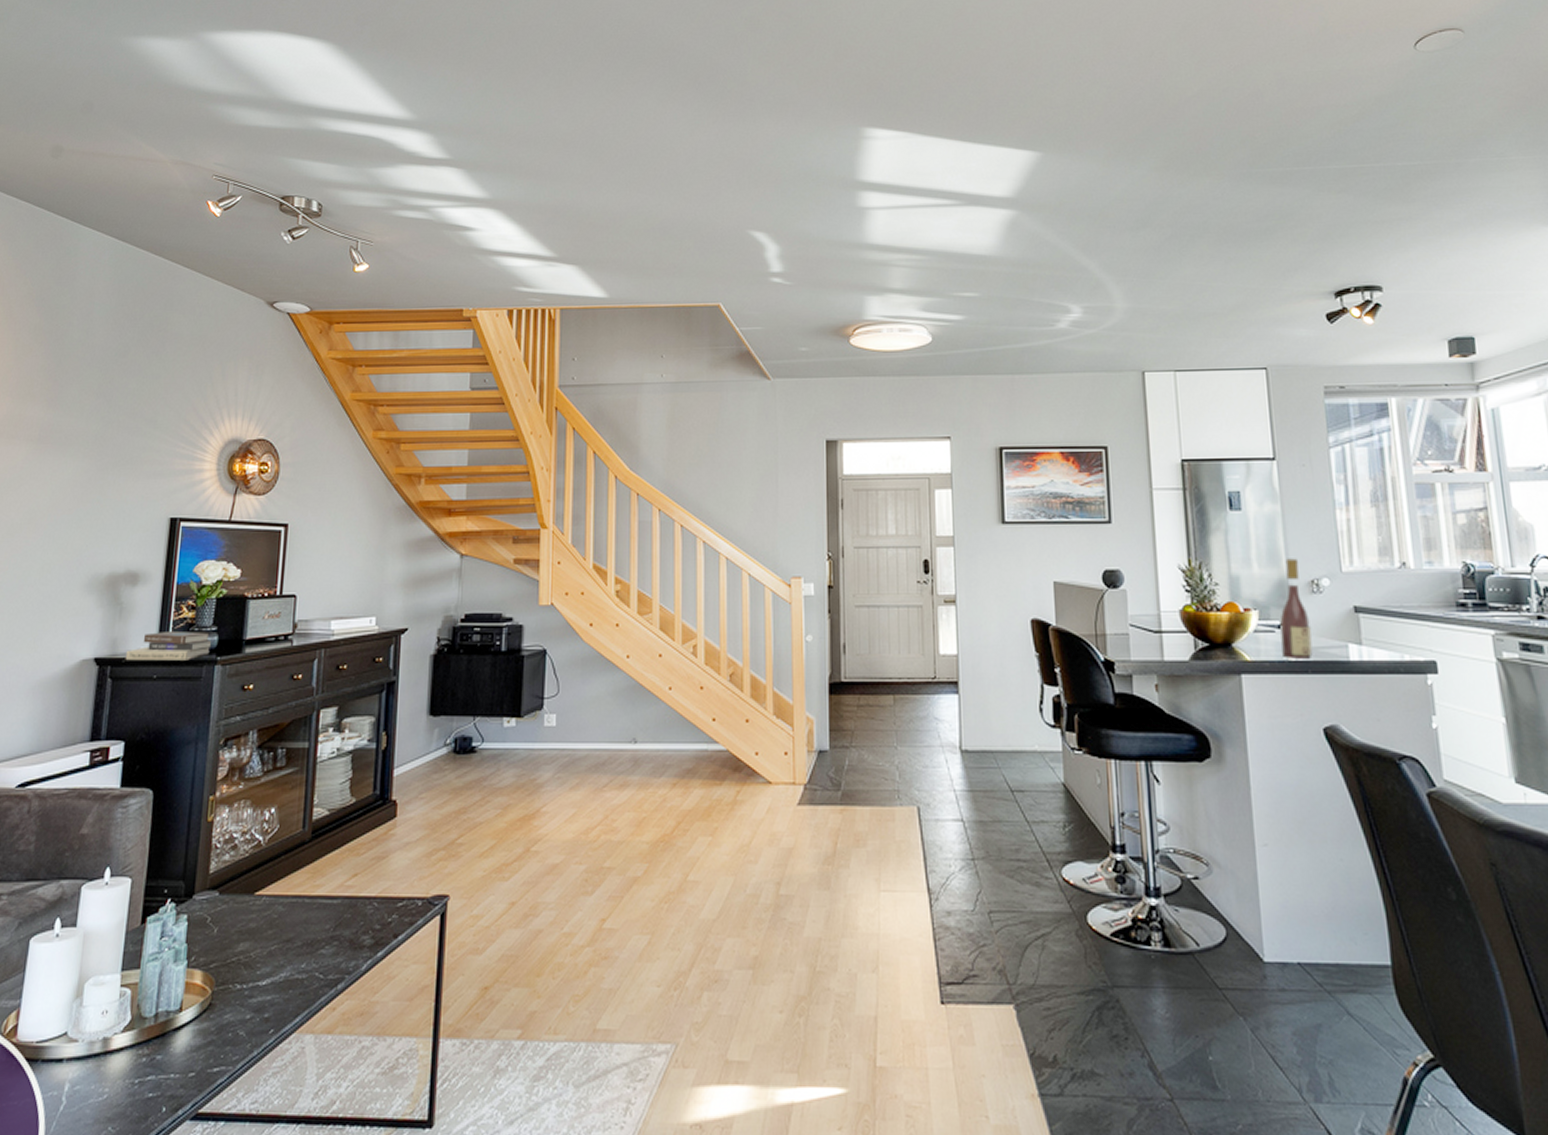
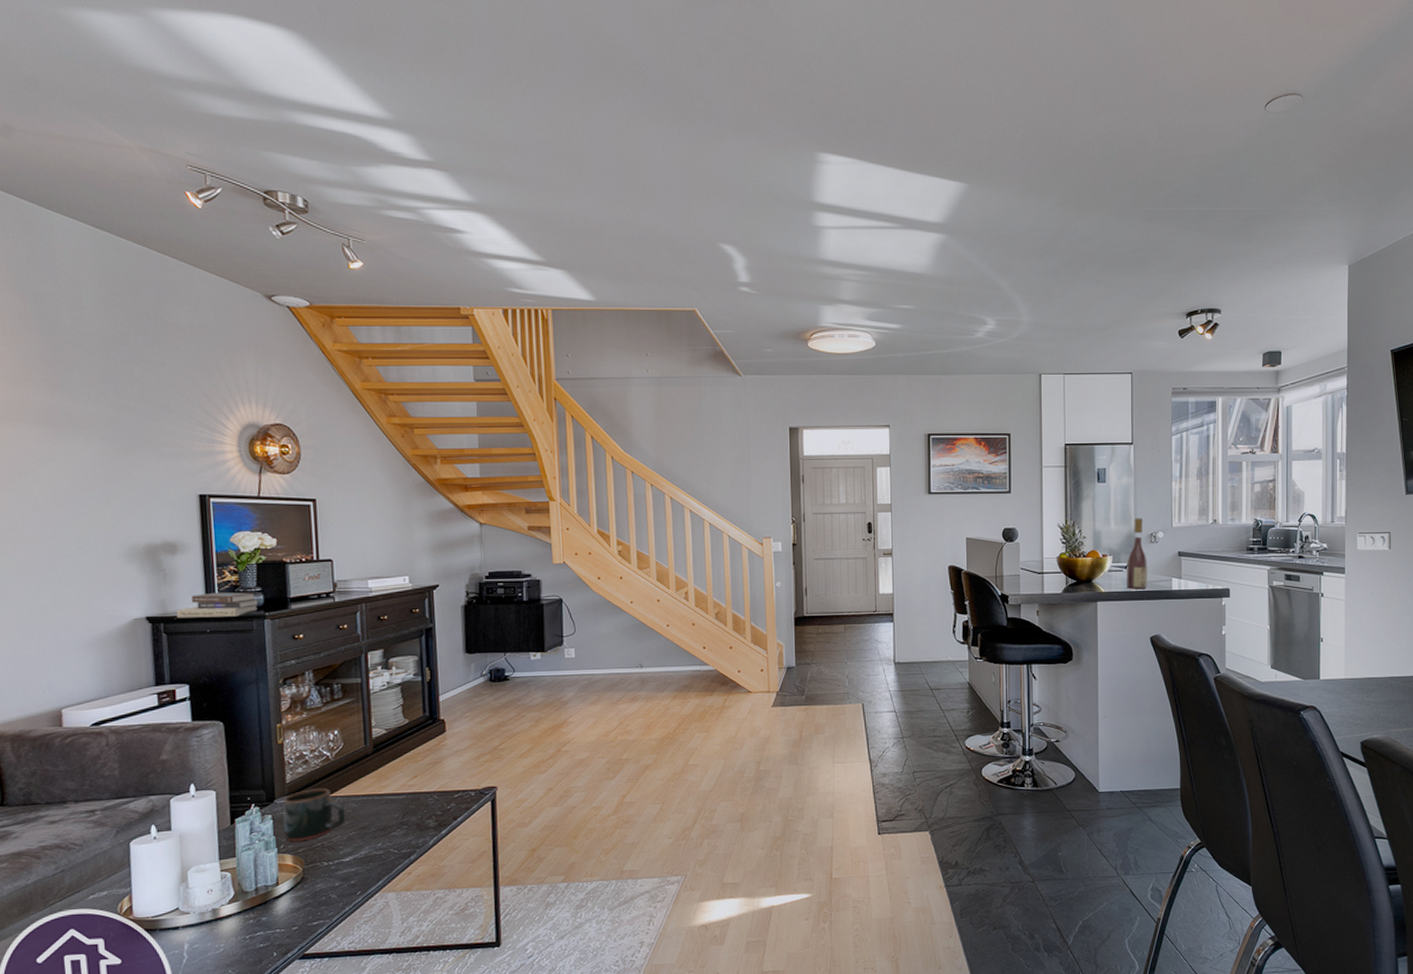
mug: none [198,882,270,953] -> present [282,787,346,842]

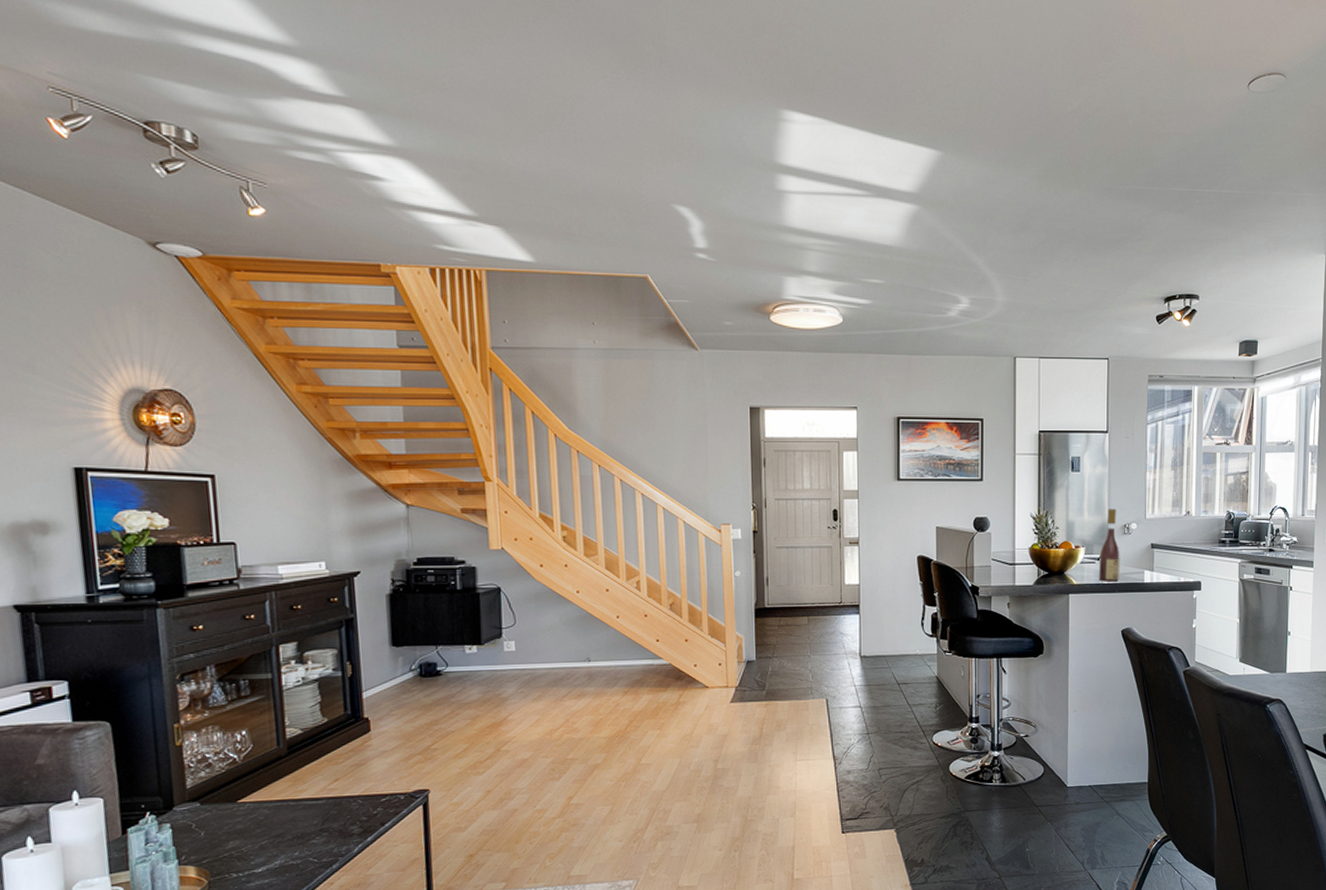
books: present [176,592,259,619] -> none [49,577,149,607]
mug: present [282,787,346,842] -> none [182,792,257,852]

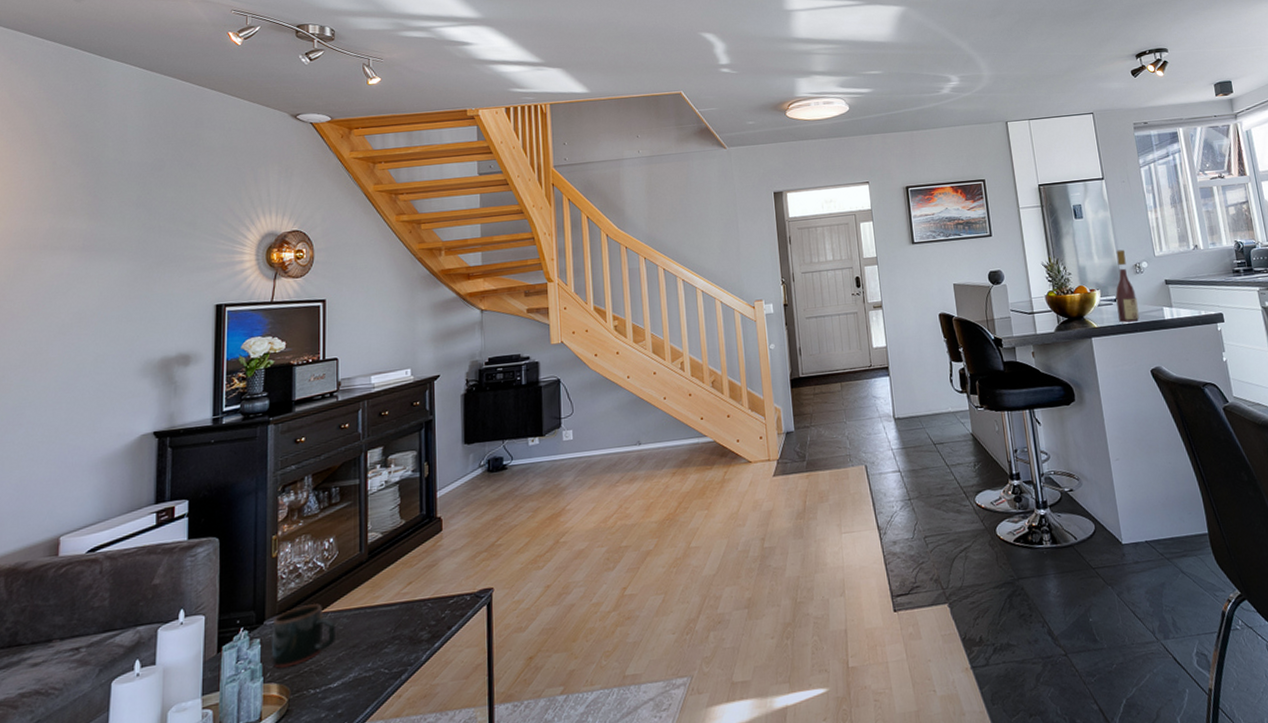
mug: none [182,792,257,852] -> present [272,603,337,669]

